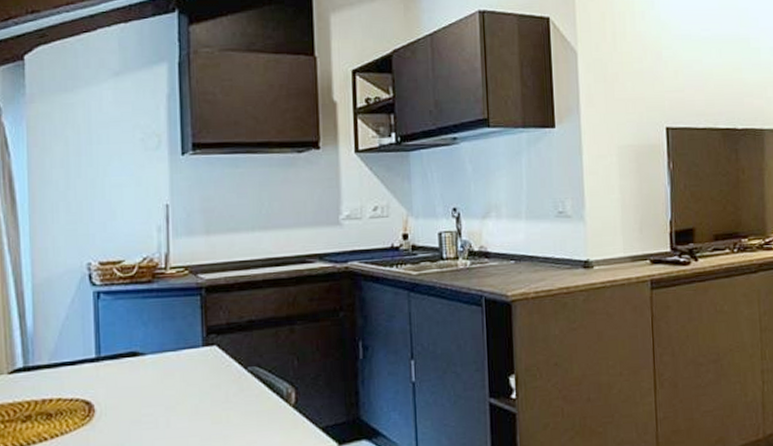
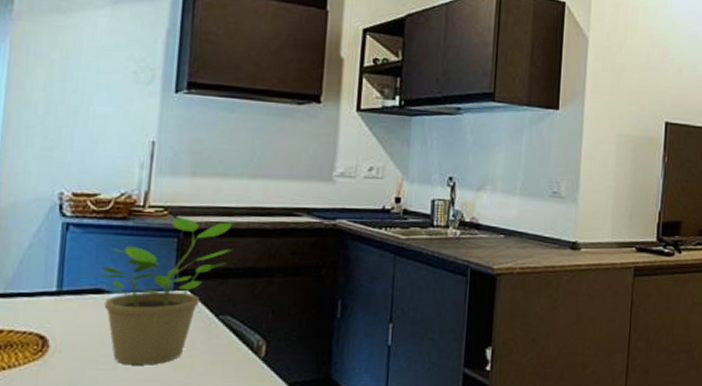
potted plant: none [132,274,253,423] -> present [98,217,234,365]

